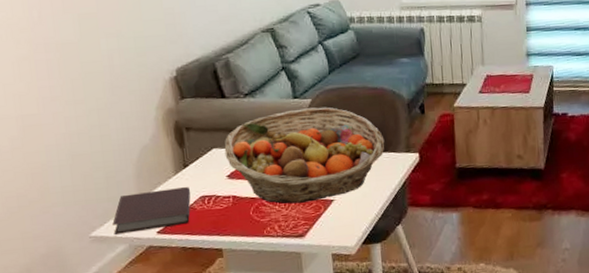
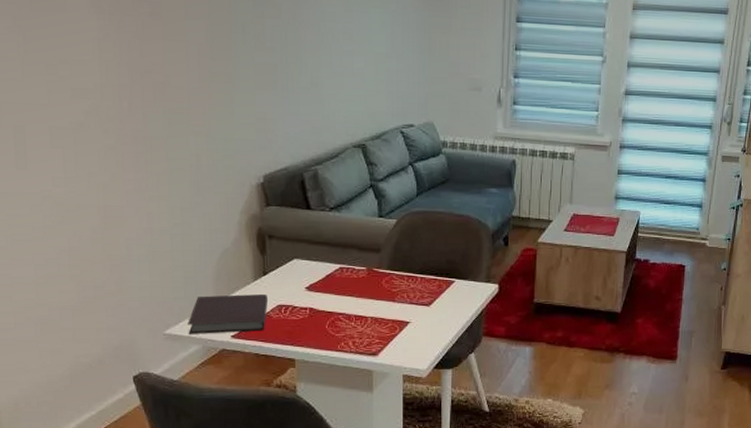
fruit basket: present [224,107,385,204] -> none [305,228,466,322]

